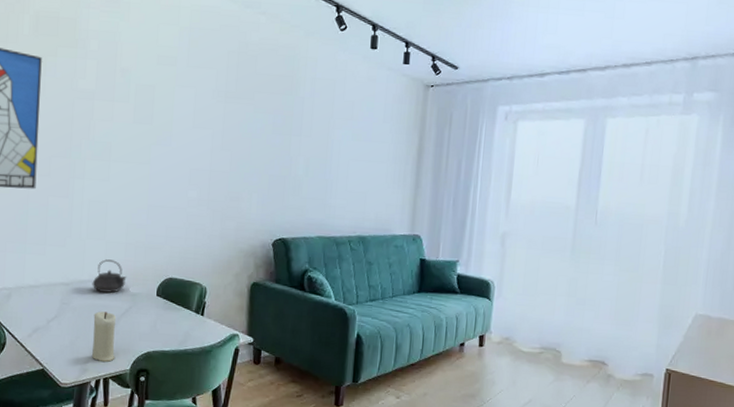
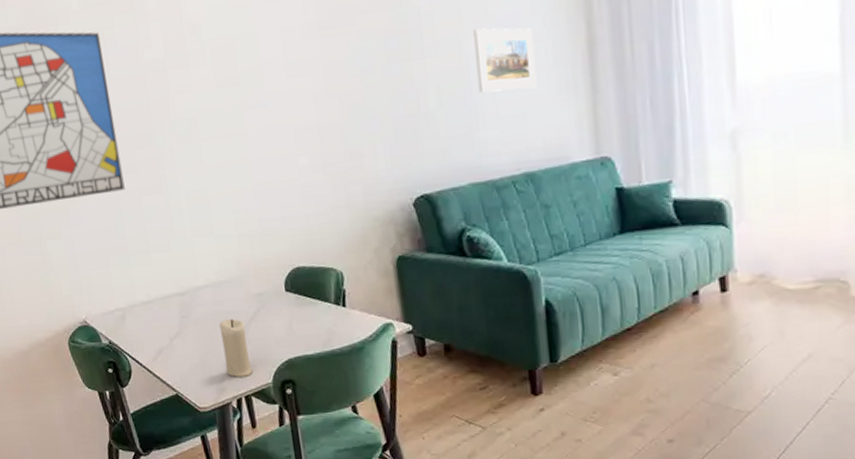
teapot: present [92,259,127,294] -> none [209,257,247,298]
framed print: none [336,124,382,175] -> present [473,28,538,93]

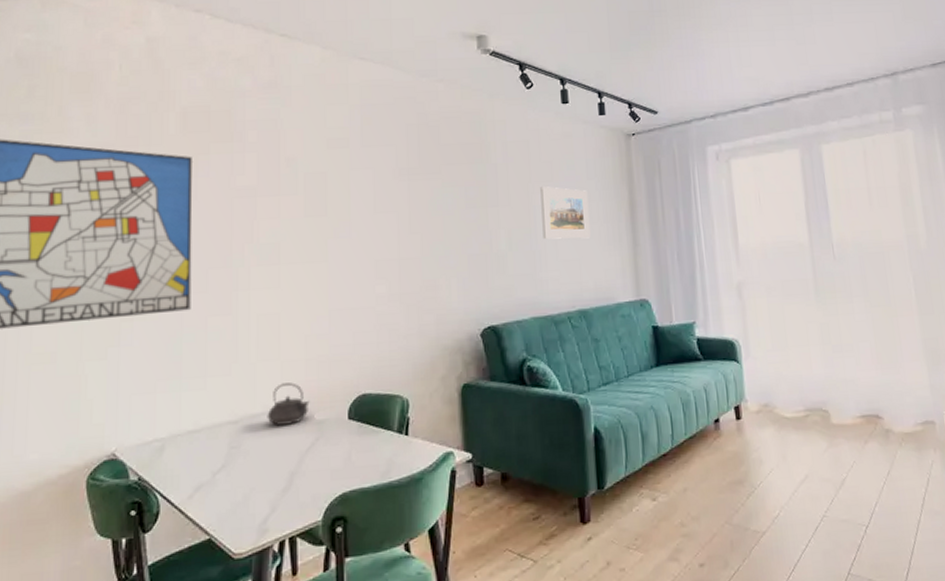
teapot: none [209,257,247,298] -> present [267,382,310,426]
candle: present [219,319,254,377] -> none [271,449,303,516]

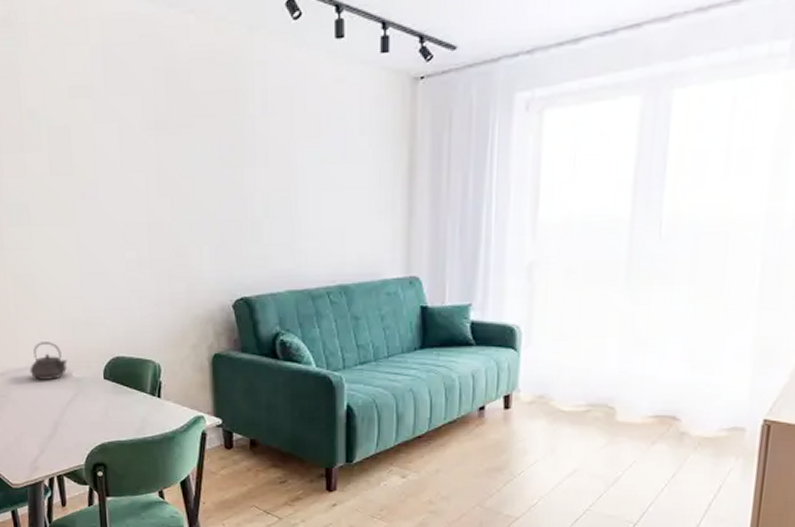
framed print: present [540,186,591,240] -> none [304,144,359,206]

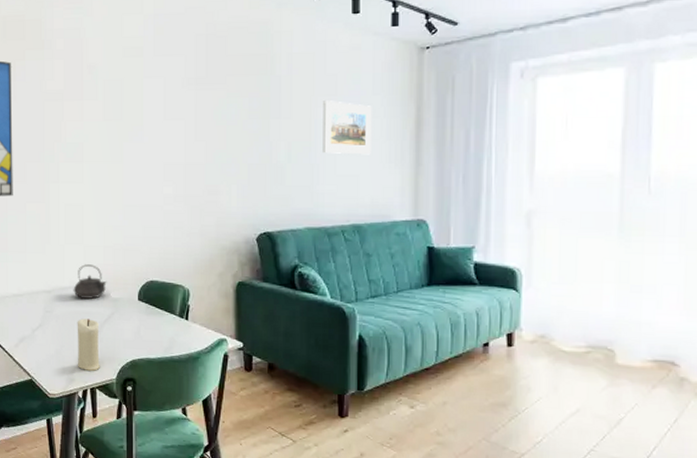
candle: none [36,402,67,457] -> present [77,318,101,371]
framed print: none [304,144,359,206] -> present [322,100,372,155]

